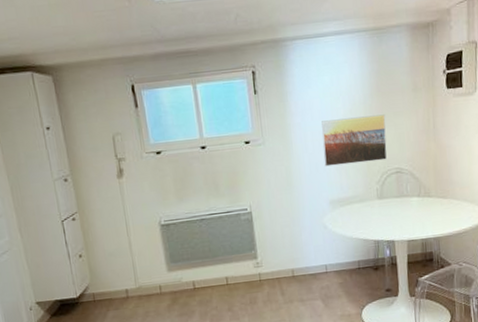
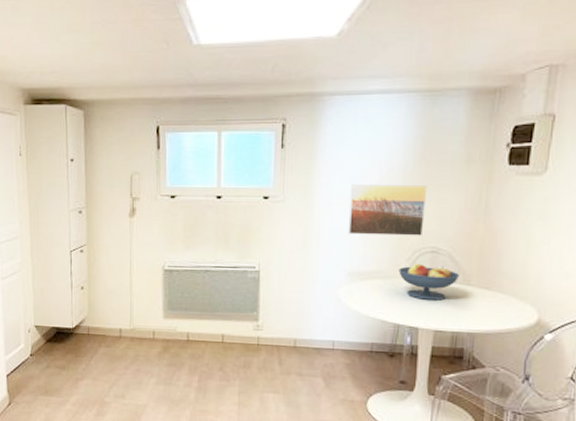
fruit bowl: none [372,183,421,216] -> present [399,264,459,301]

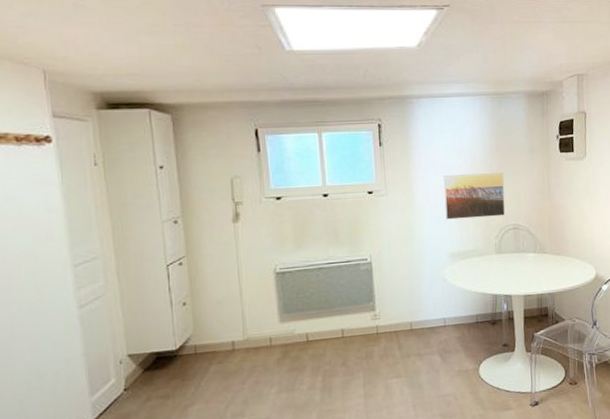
fruit bowl: present [399,264,459,301] -> none [490,239,537,270]

